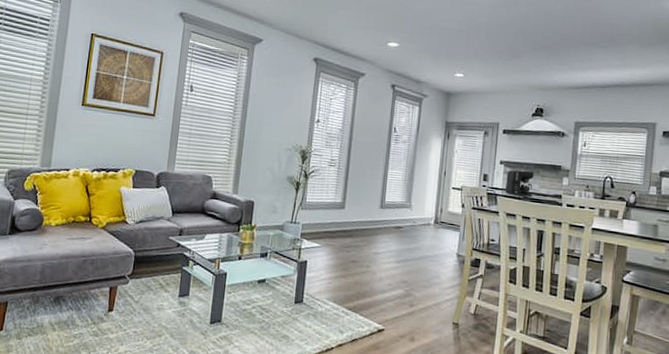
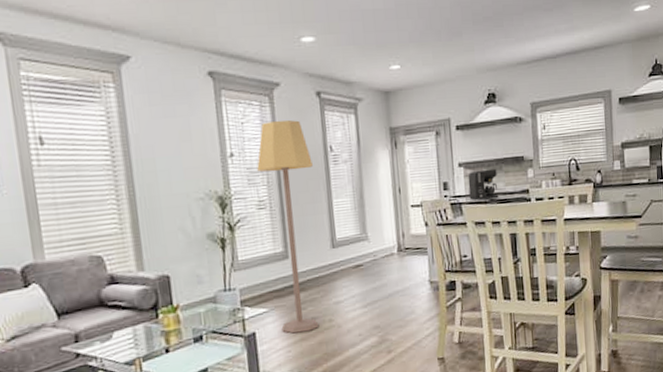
lamp: none [327,101,378,271] -> present [257,120,319,334]

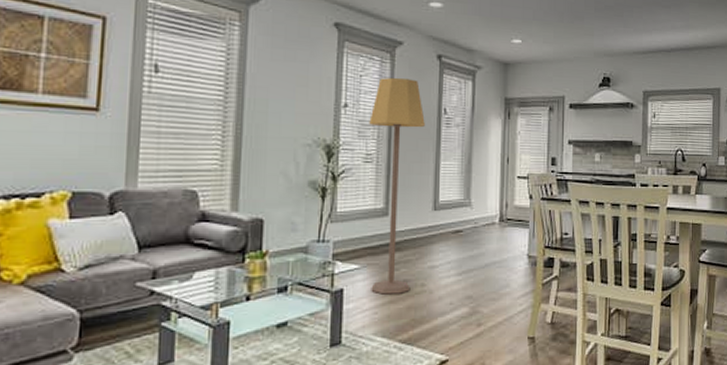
coffee maker: present [468,168,499,201] -> none [576,150,605,180]

